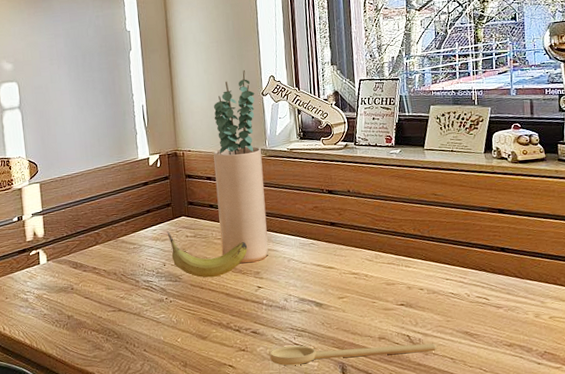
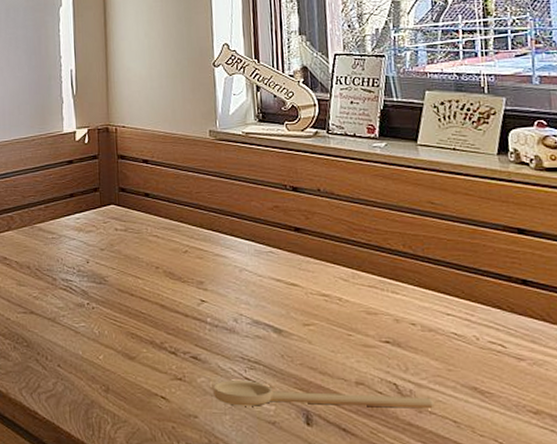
fruit: present [167,230,247,278] -> none [92,220,189,283]
vase: present [213,69,269,264] -> none [152,35,216,269]

